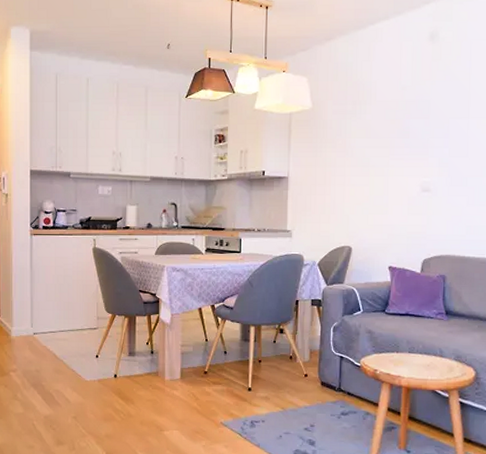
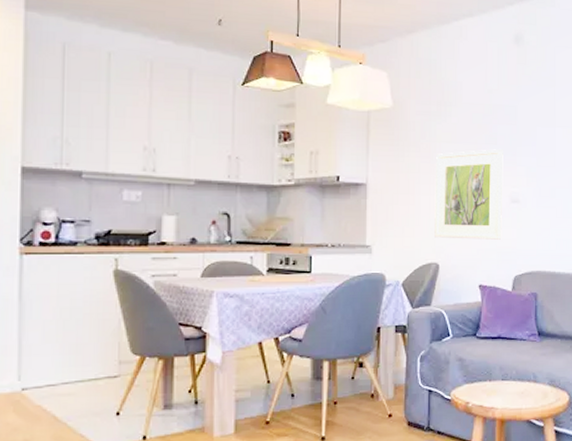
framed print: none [348,142,416,226] -> present [434,149,503,240]

